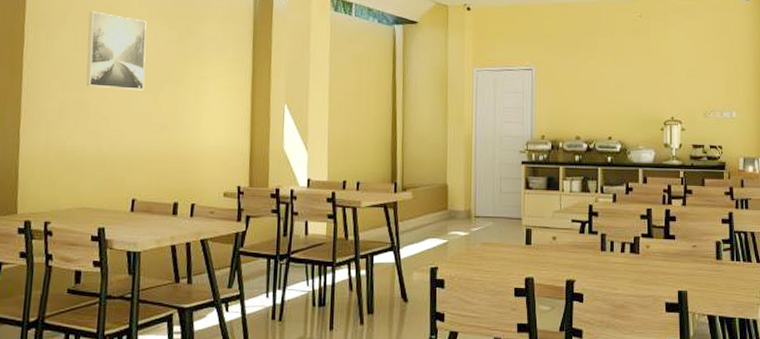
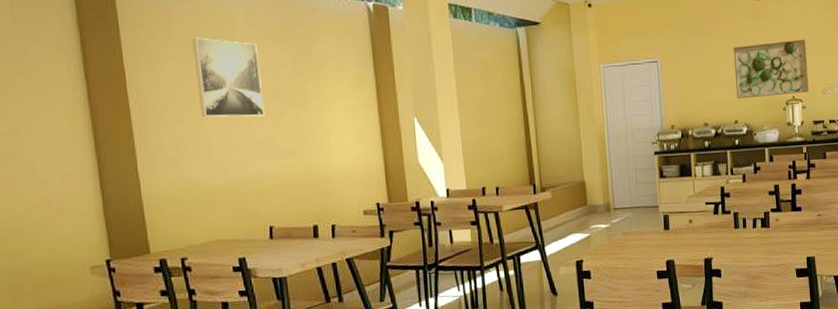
wall art: none [611,59,689,115] -> present [733,39,809,99]

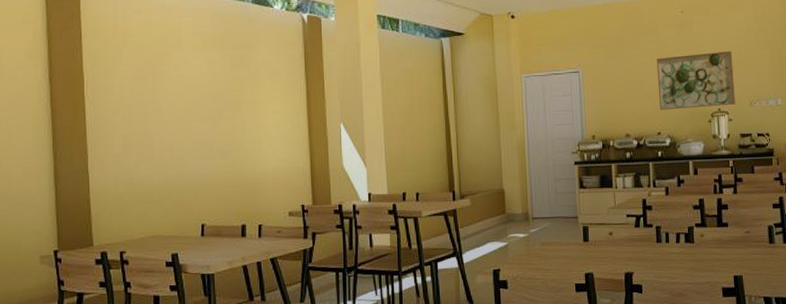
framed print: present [192,37,265,118] -> none [144,46,204,120]

